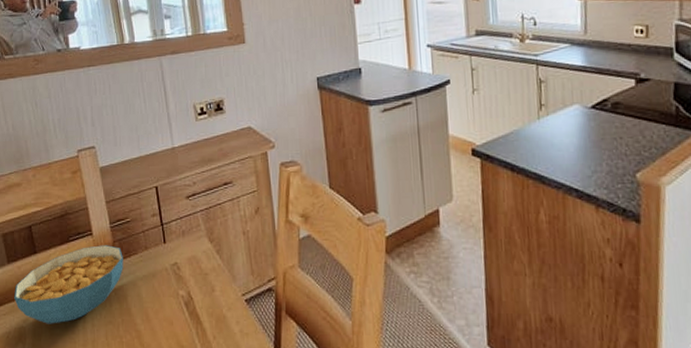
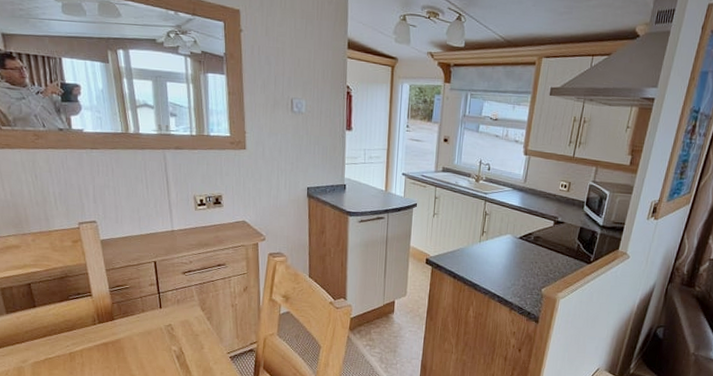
cereal bowl: present [14,245,123,324] -> none [13,305,121,366]

